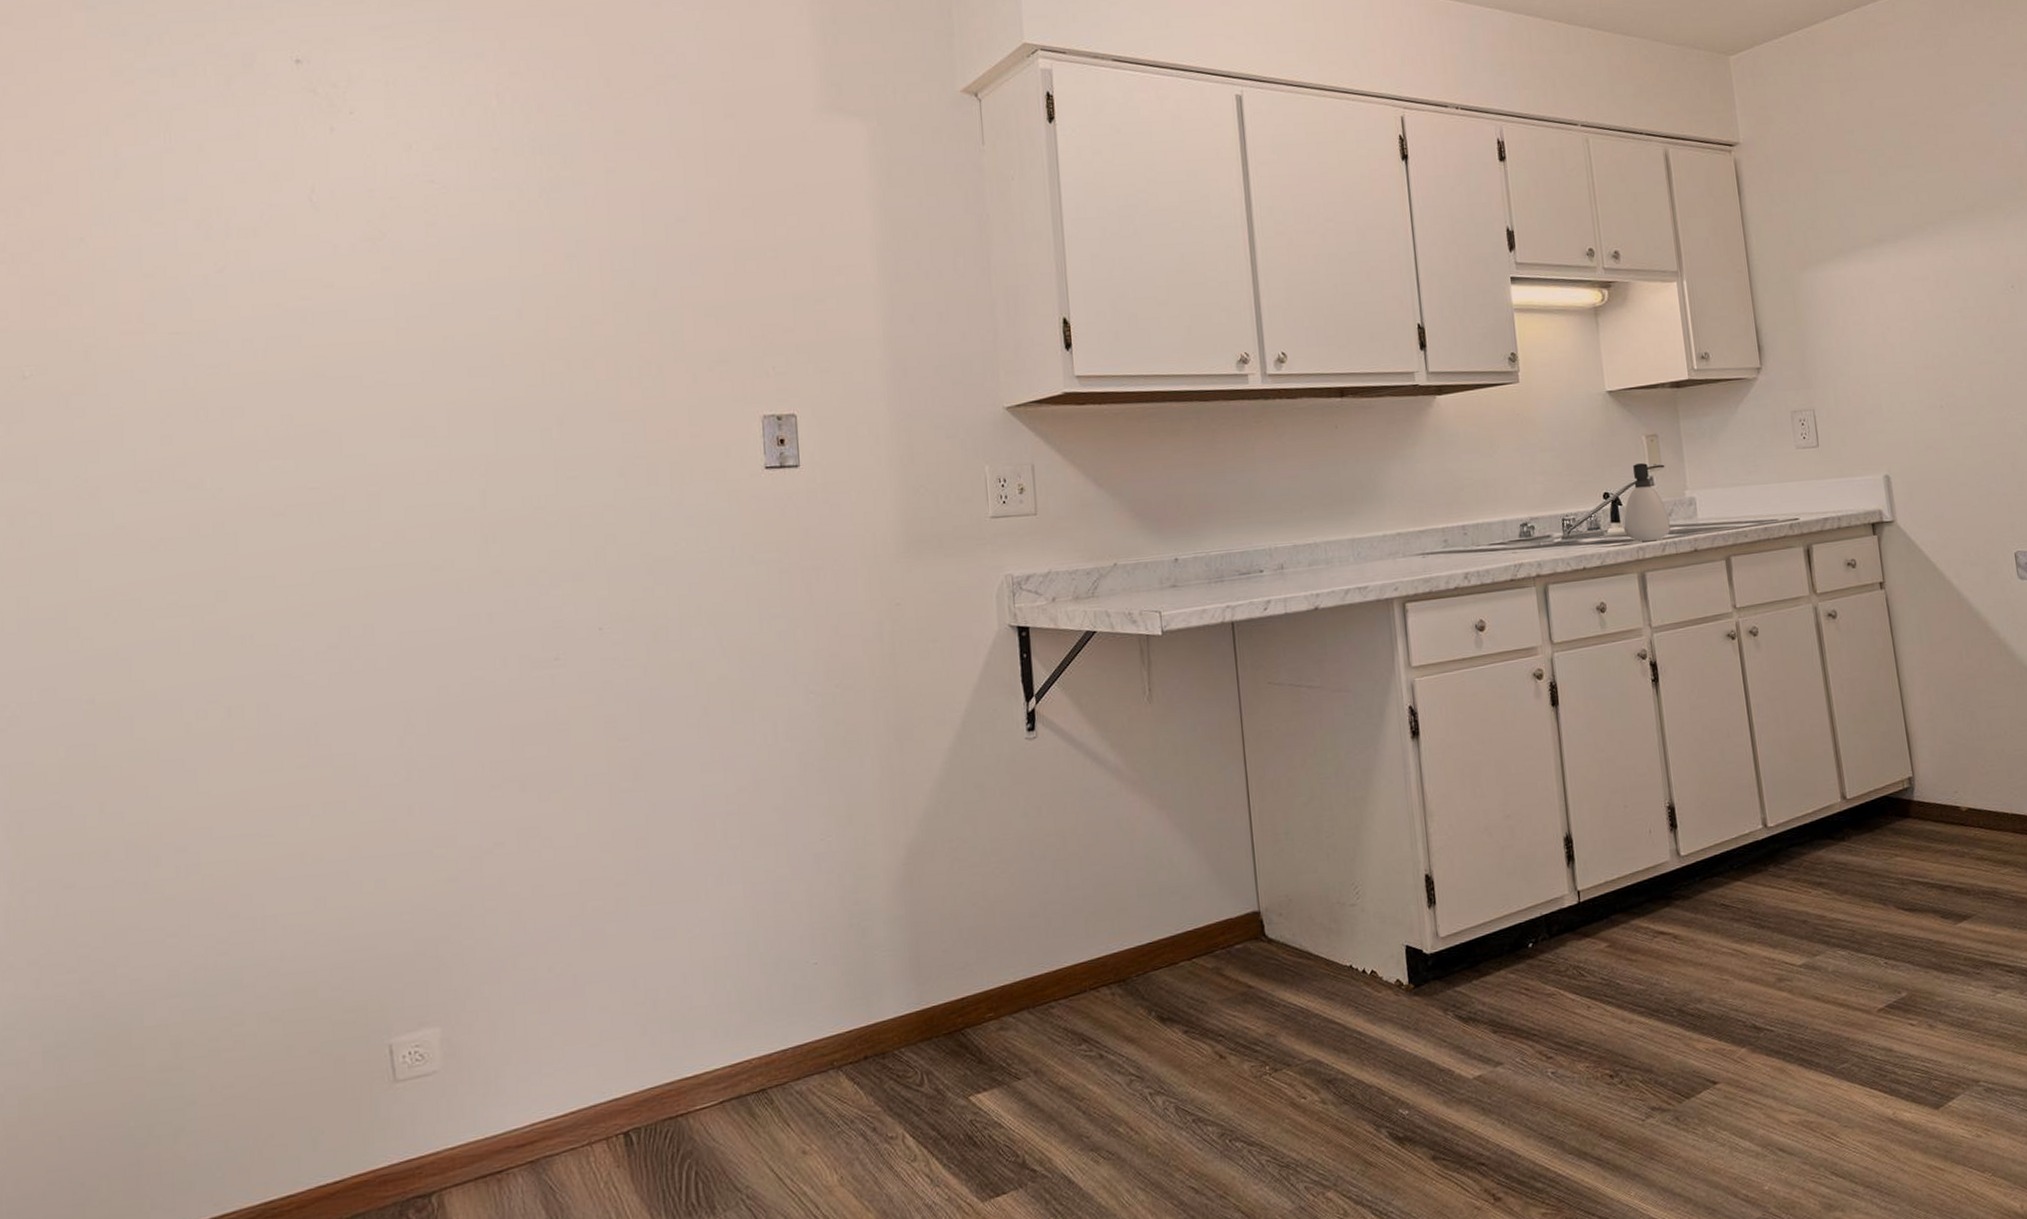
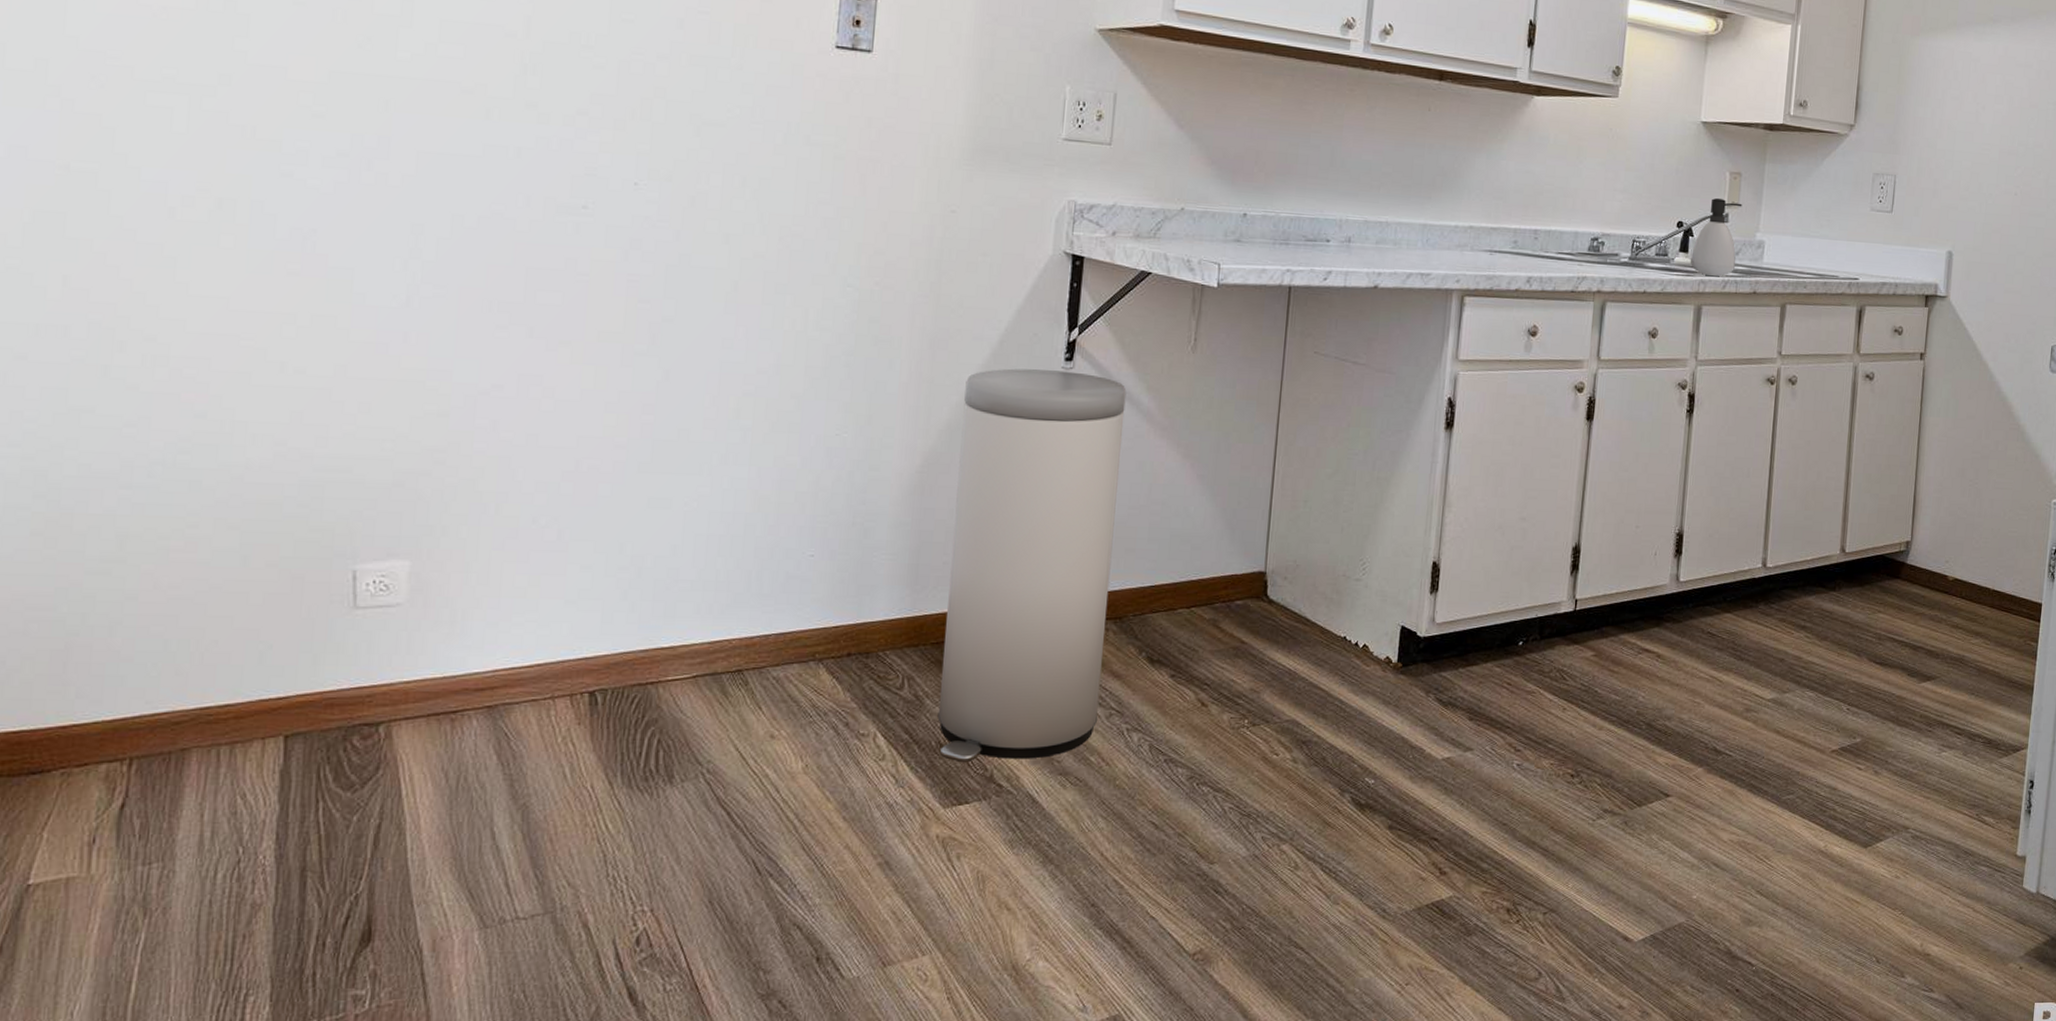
pedal bin: none [936,740,1119,1153] -> present [937,368,1127,763]

